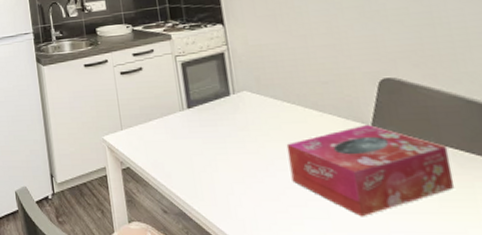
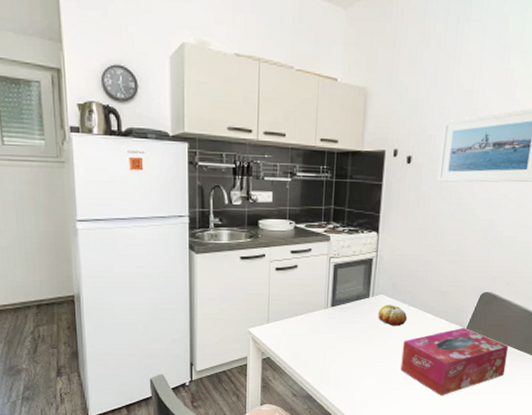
fruit: none [245,102,285,126] -> present [378,305,408,326]

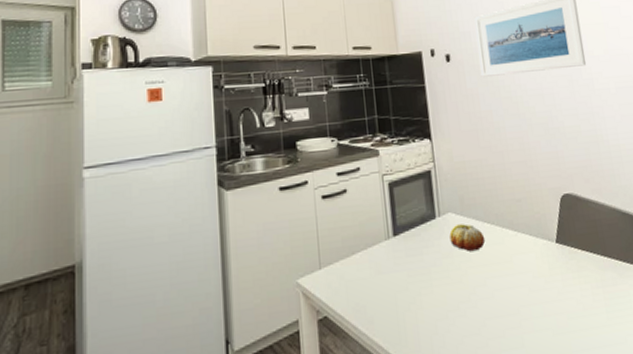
tissue box: present [400,327,509,396] -> none [486,241,616,341]

